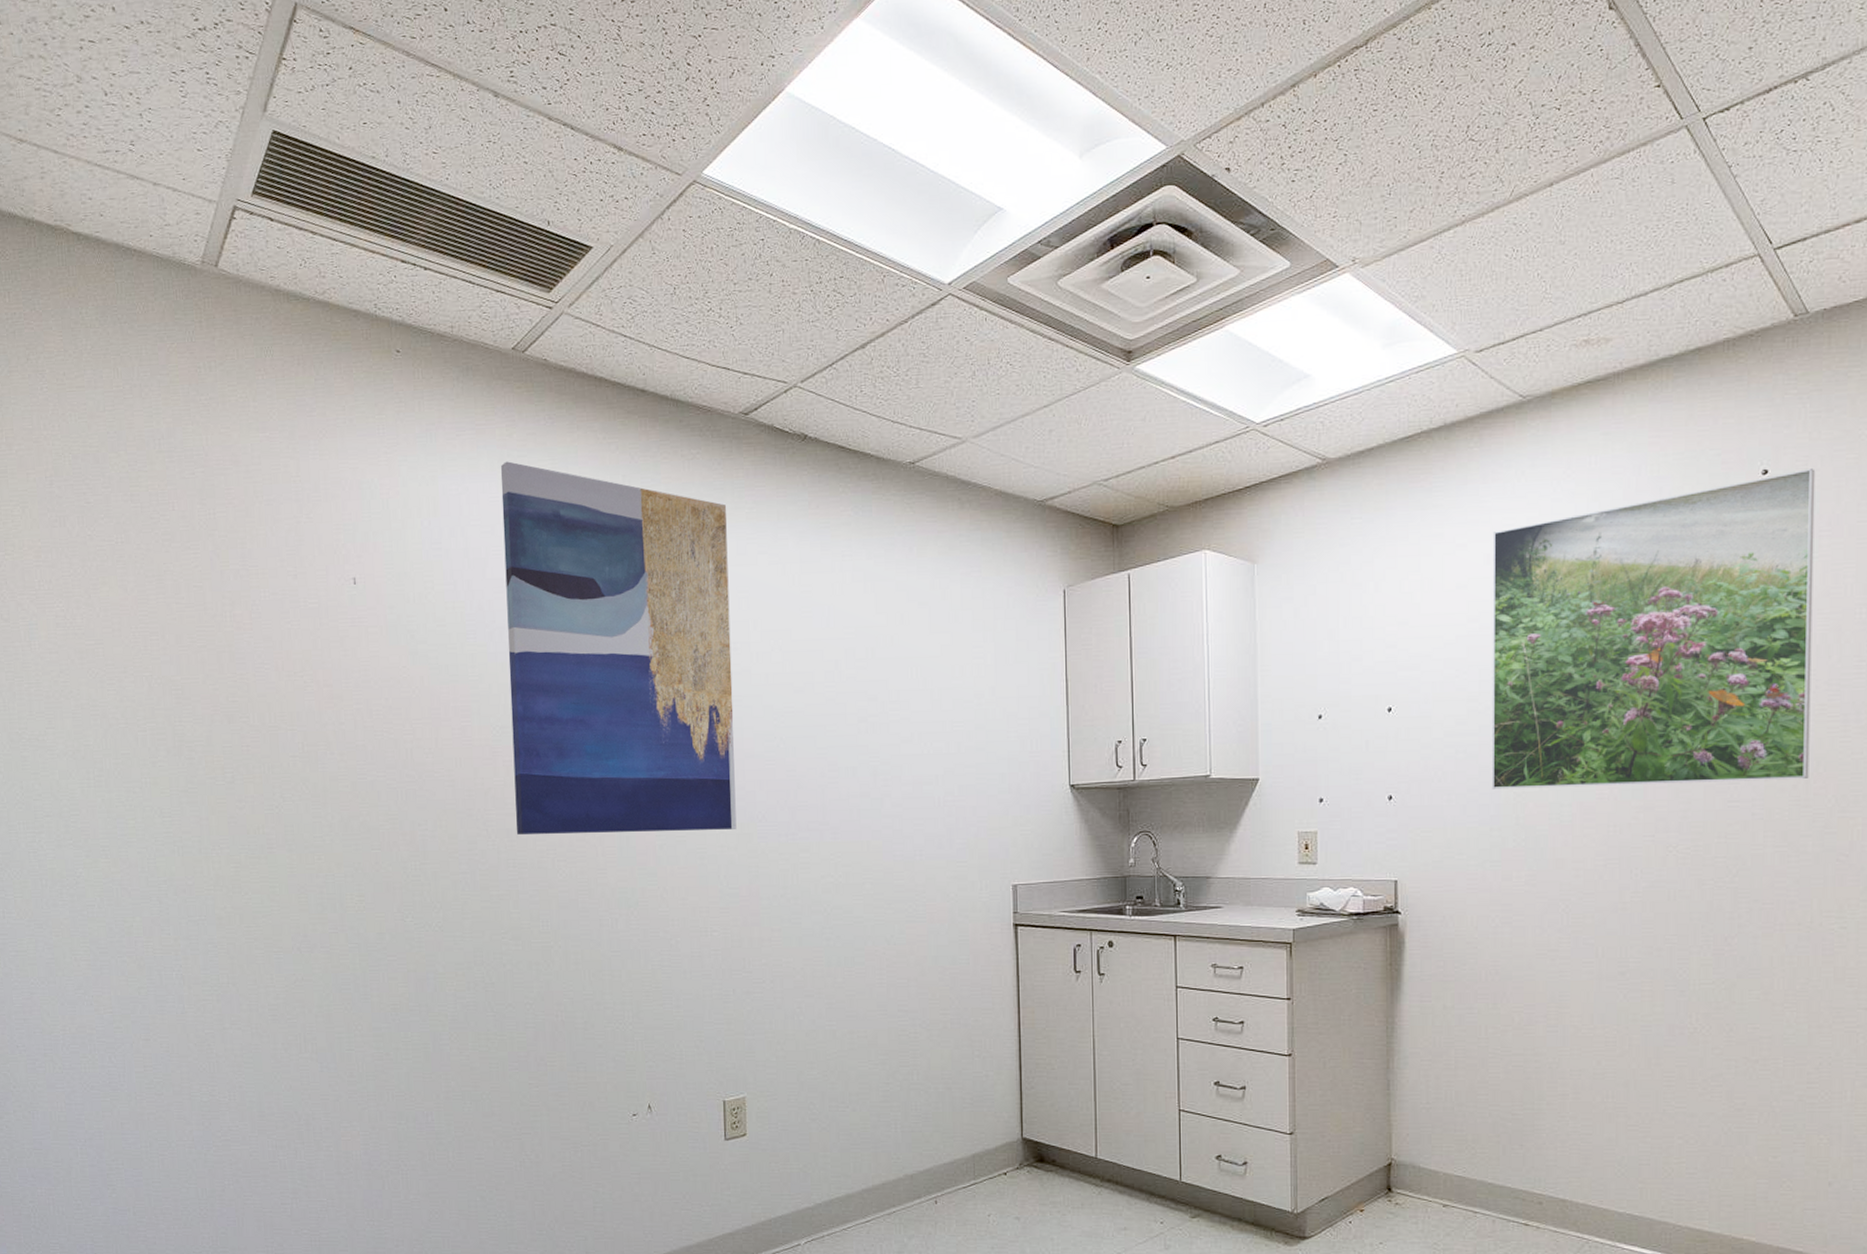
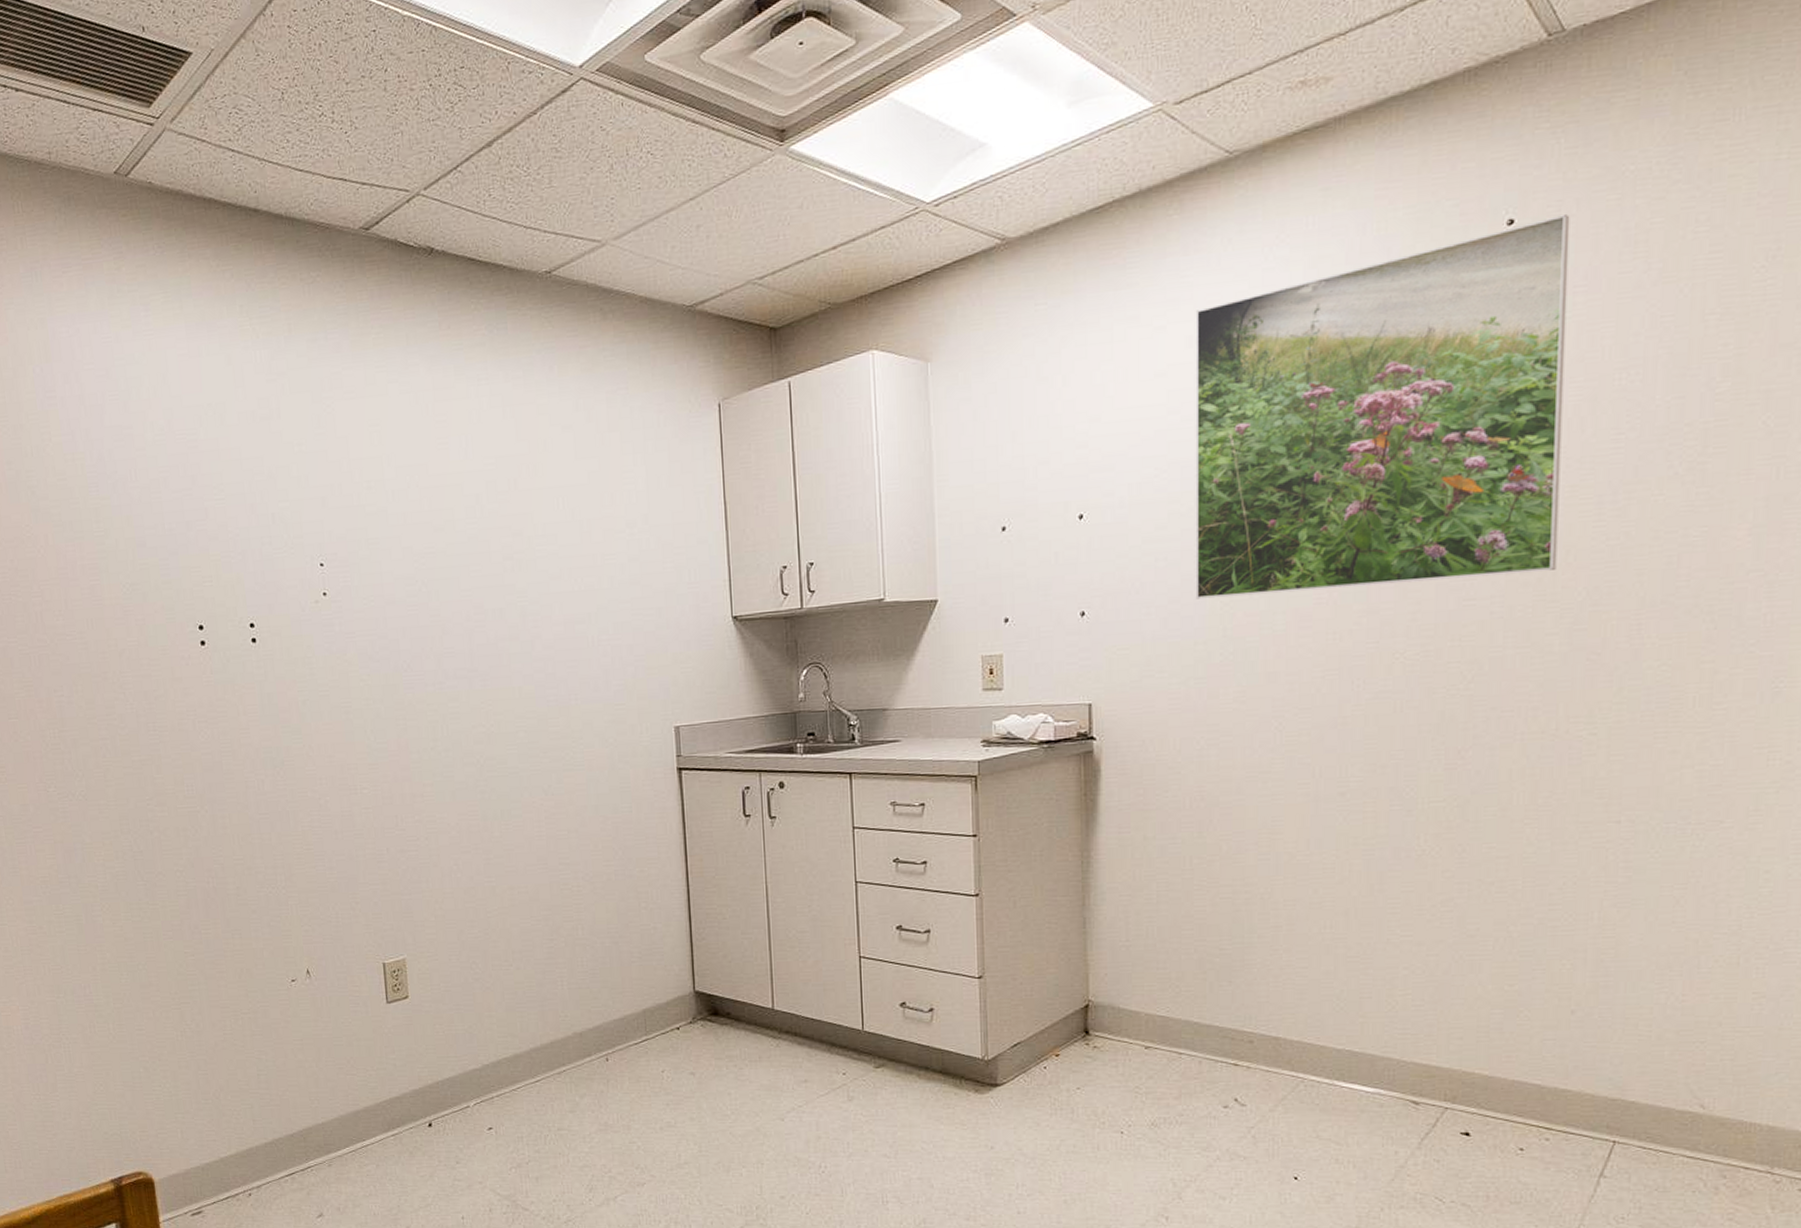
wall art: present [500,461,737,834] -> none [111,297,381,696]

